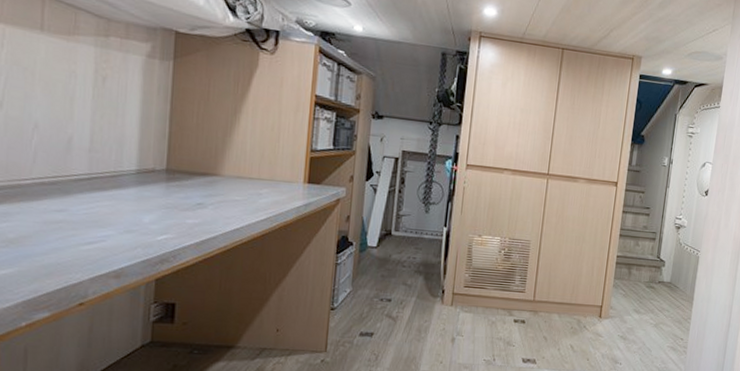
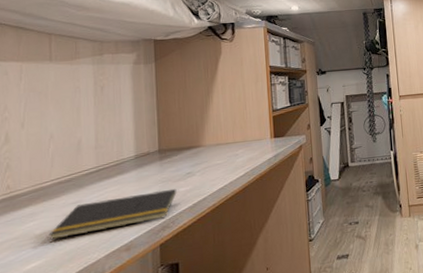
notepad: none [24,214,183,250] -> present [48,188,177,240]

